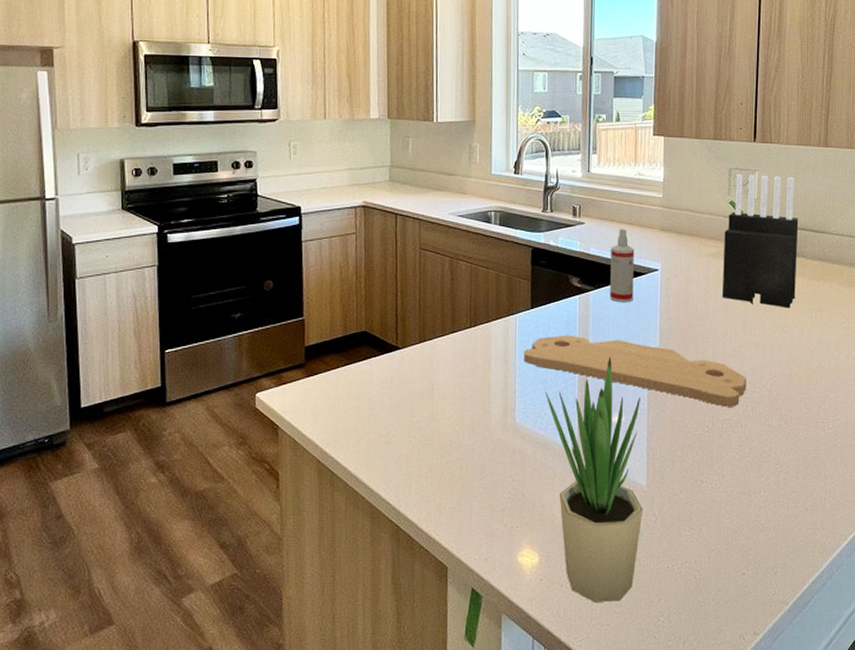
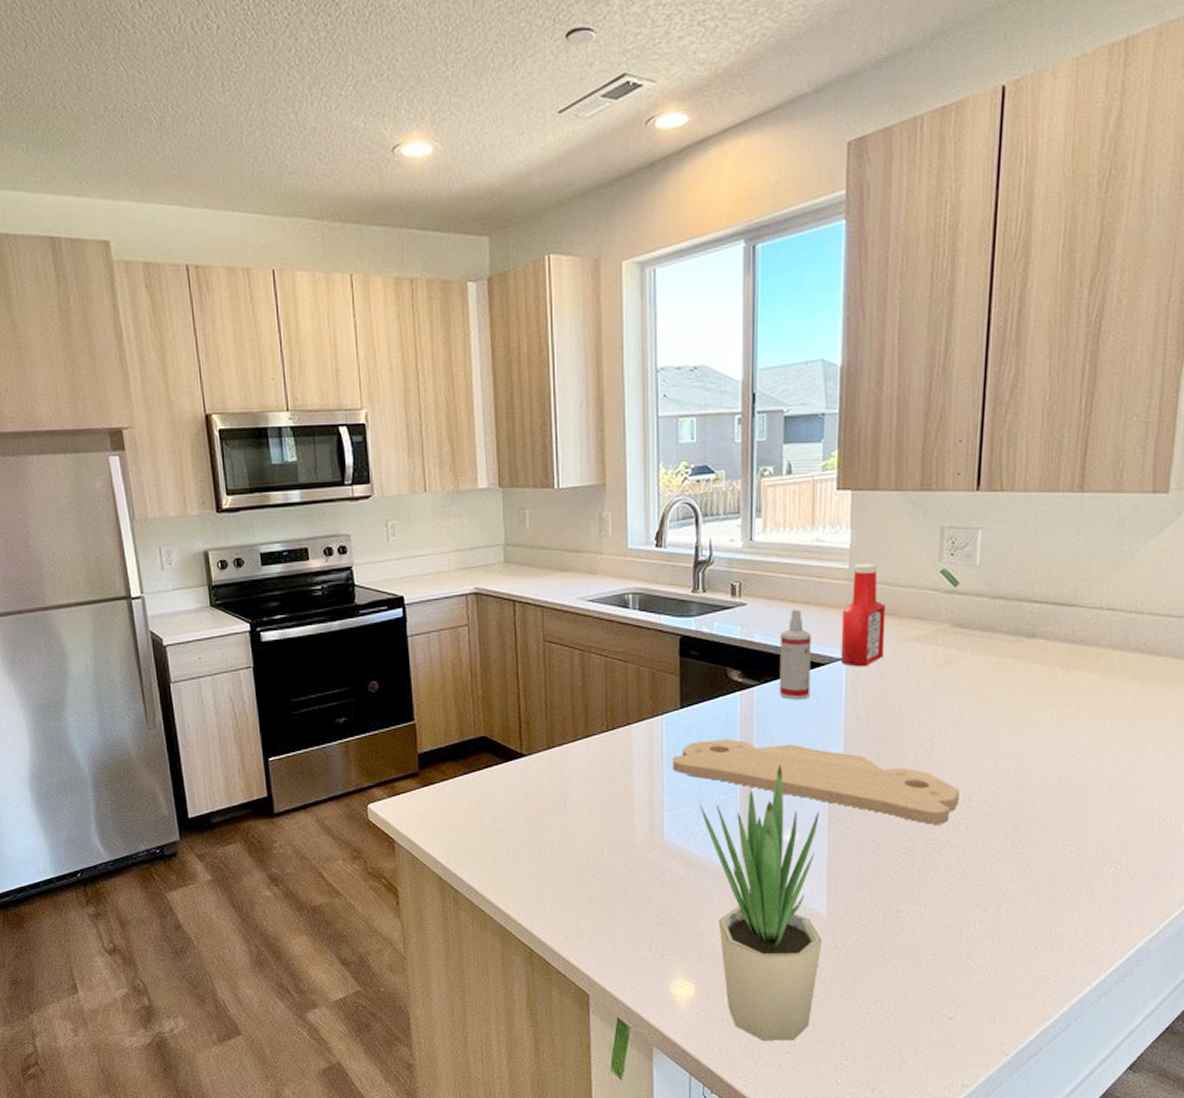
ketchup bottle: none [656,194,690,277] -> present [840,564,887,667]
knife block: present [722,174,799,308] -> none [929,534,1038,704]

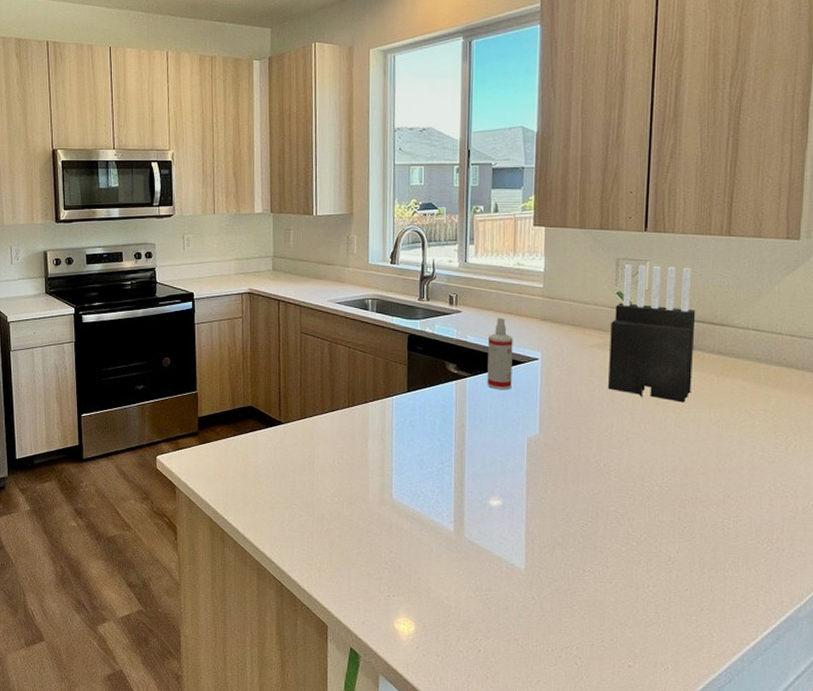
cutting board: present [672,739,960,824] -> none [400,418,635,499]
potted plant: present [700,764,823,1041] -> none [422,441,522,677]
ketchup bottle: present [840,564,887,667] -> none [536,284,573,366]
knife block: none [929,534,1038,704] -> present [608,264,696,403]

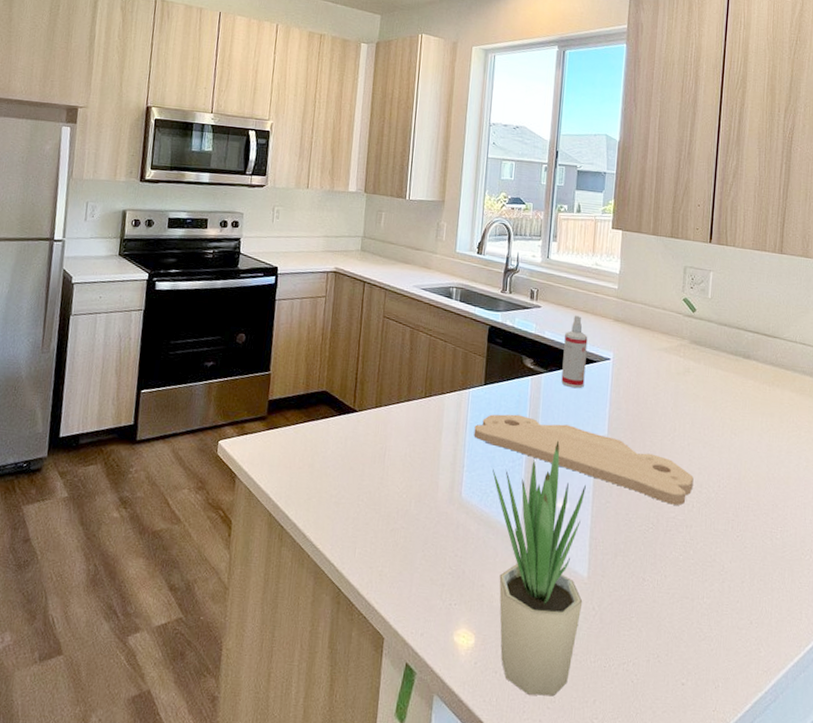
cutting board: none [400,418,635,499] -> present [474,414,694,505]
potted plant: none [422,441,522,677] -> present [492,440,586,697]
knife block: present [608,264,696,403] -> none [673,272,752,411]

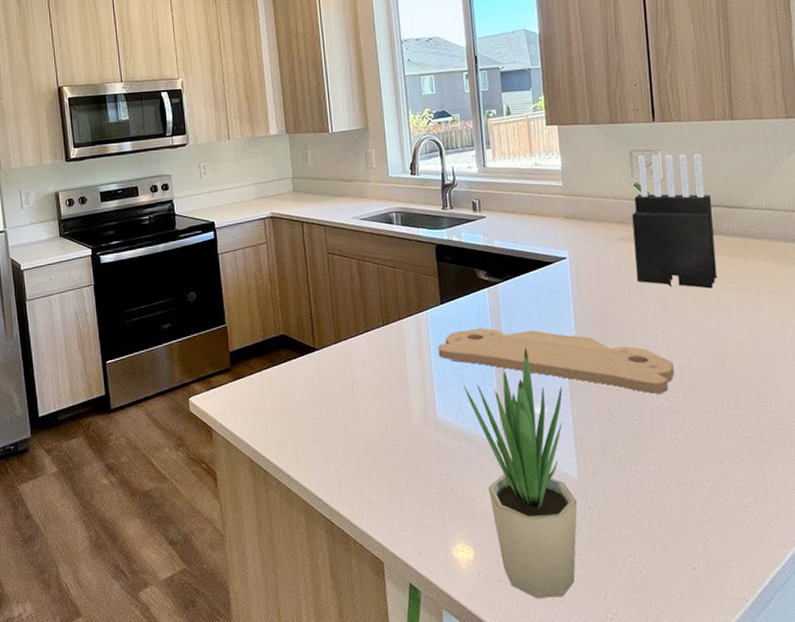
spray bottle: present [561,315,588,389] -> none [515,219,543,293]
knife block: none [673,272,752,411] -> present [632,153,717,289]

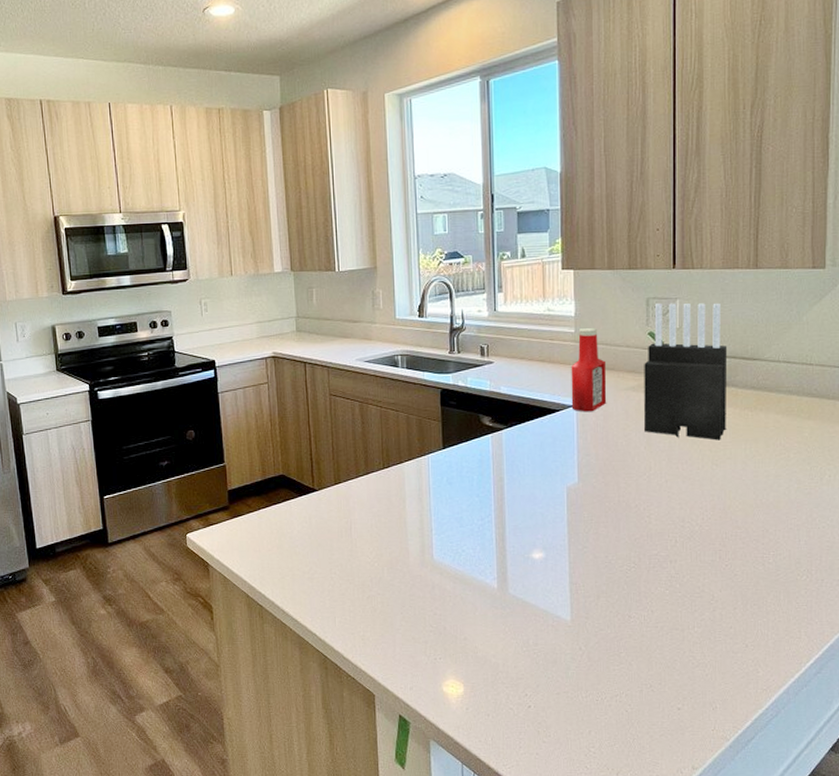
cutting board: present [438,328,674,394] -> none [438,473,675,542]
potted plant: present [464,347,578,598] -> none [462,494,569,732]
ketchup bottle: none [561,181,599,264] -> present [571,328,607,412]

